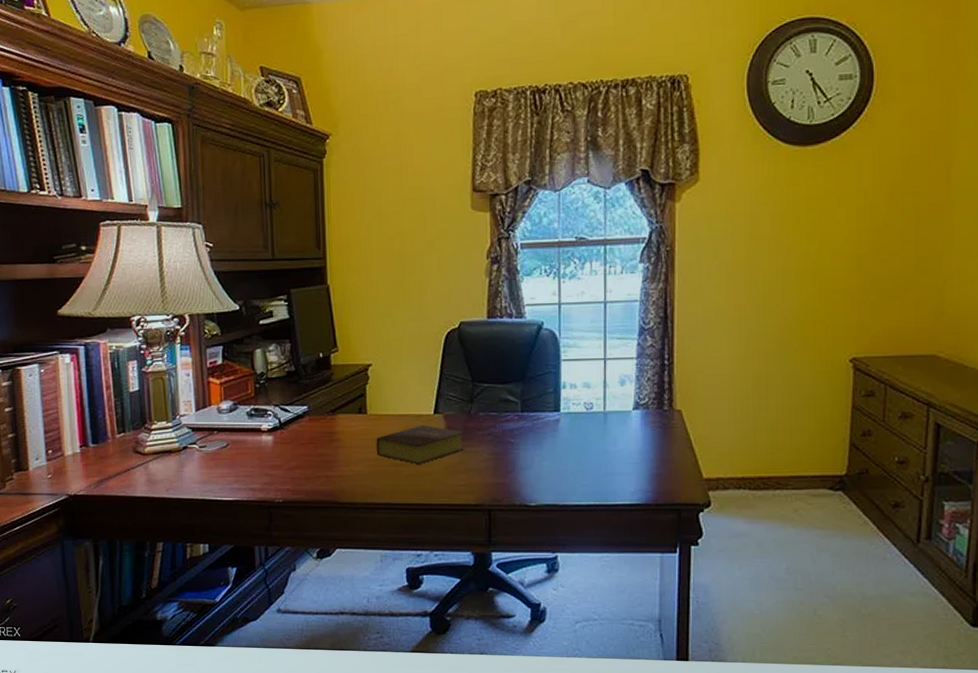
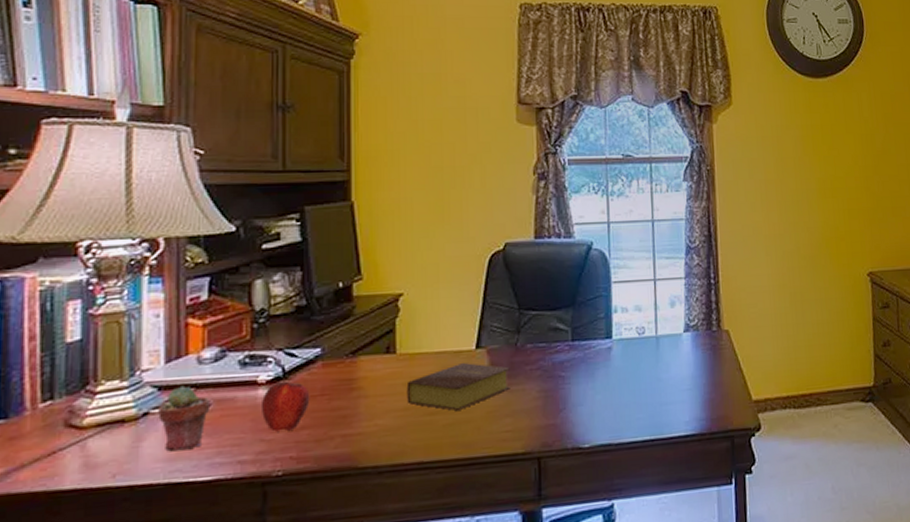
potted succulent: none [193,429,228,477] -> present [158,385,209,451]
apple: none [264,430,301,469] -> present [260,381,310,432]

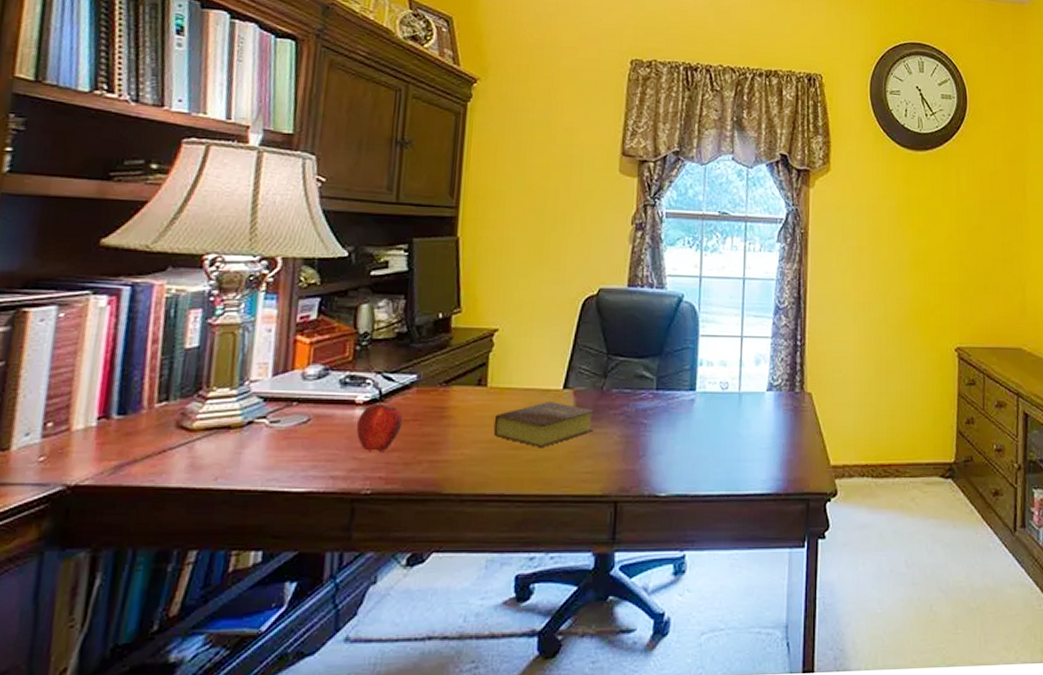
potted succulent: present [158,385,209,451] -> none [261,399,310,461]

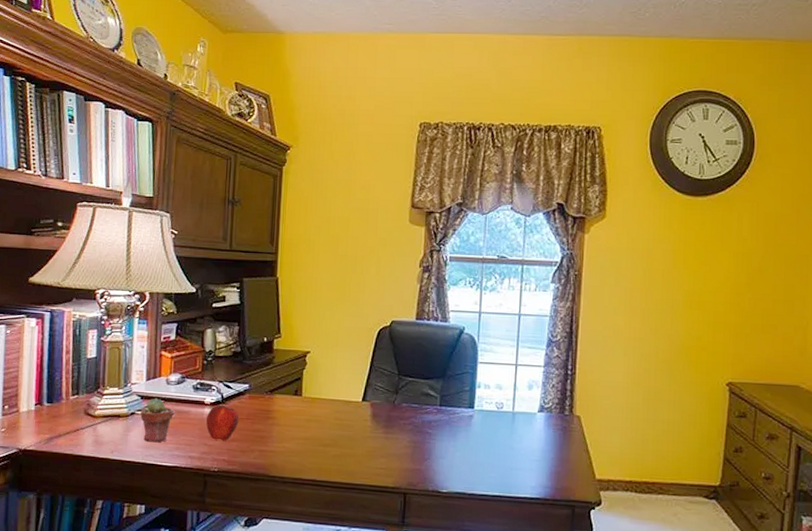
potted succulent: none [261,399,310,461] -> present [140,398,173,443]
bible: present [493,402,594,448] -> none [307,411,388,447]

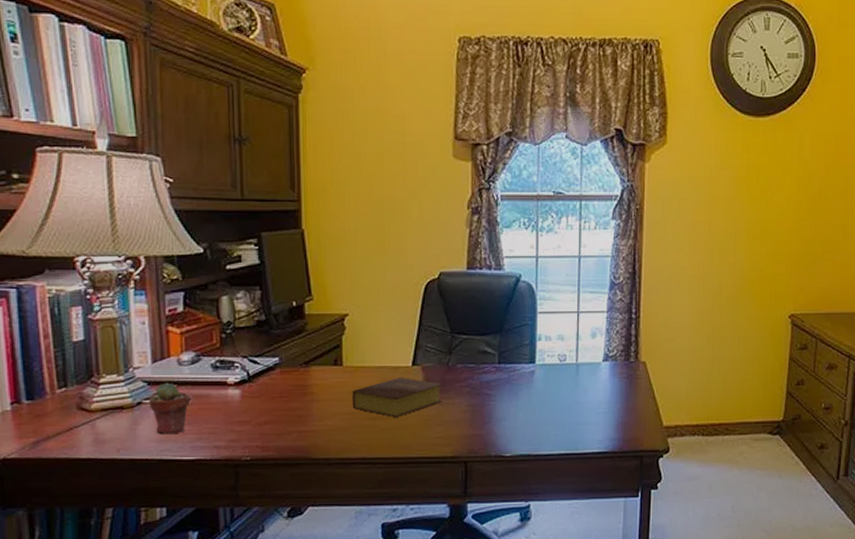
apple: present [206,404,239,441] -> none [230,383,271,425]
bible: none [307,411,388,447] -> present [352,378,442,418]

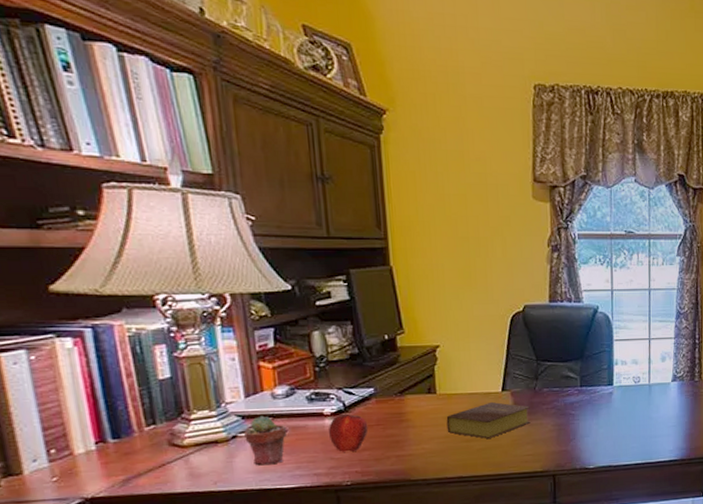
apple: none [230,383,271,425] -> present [328,413,369,452]

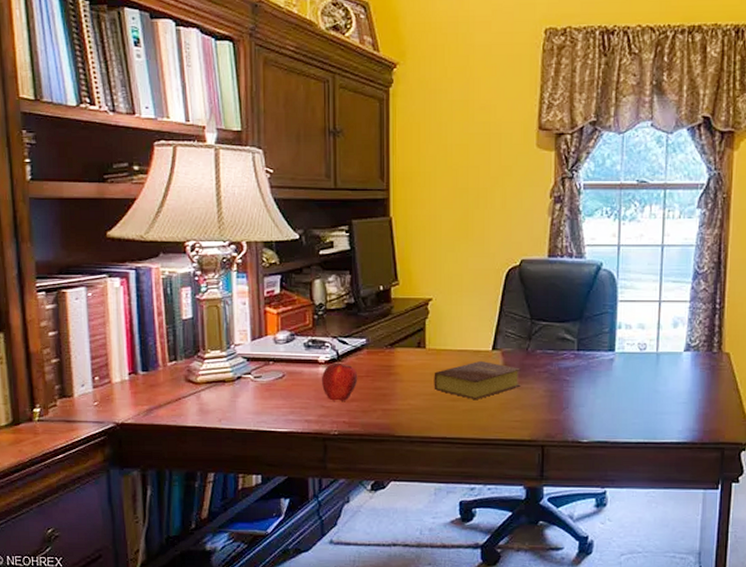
potted succulent: present [244,415,286,466] -> none [248,359,284,408]

